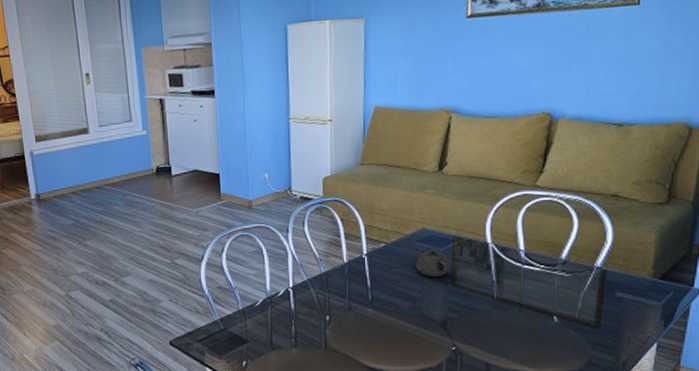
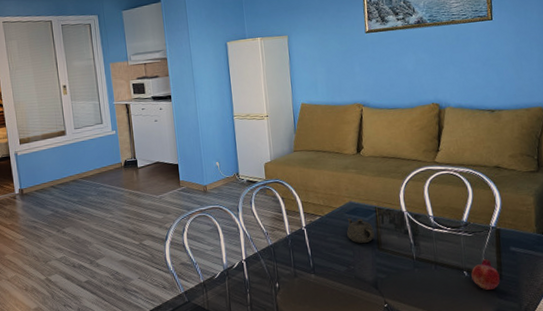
fruit: none [562,303,597,339] -> present [471,258,500,290]

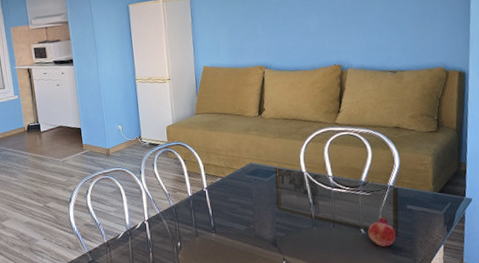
teapot: present [346,217,375,243] -> none [246,178,275,203]

